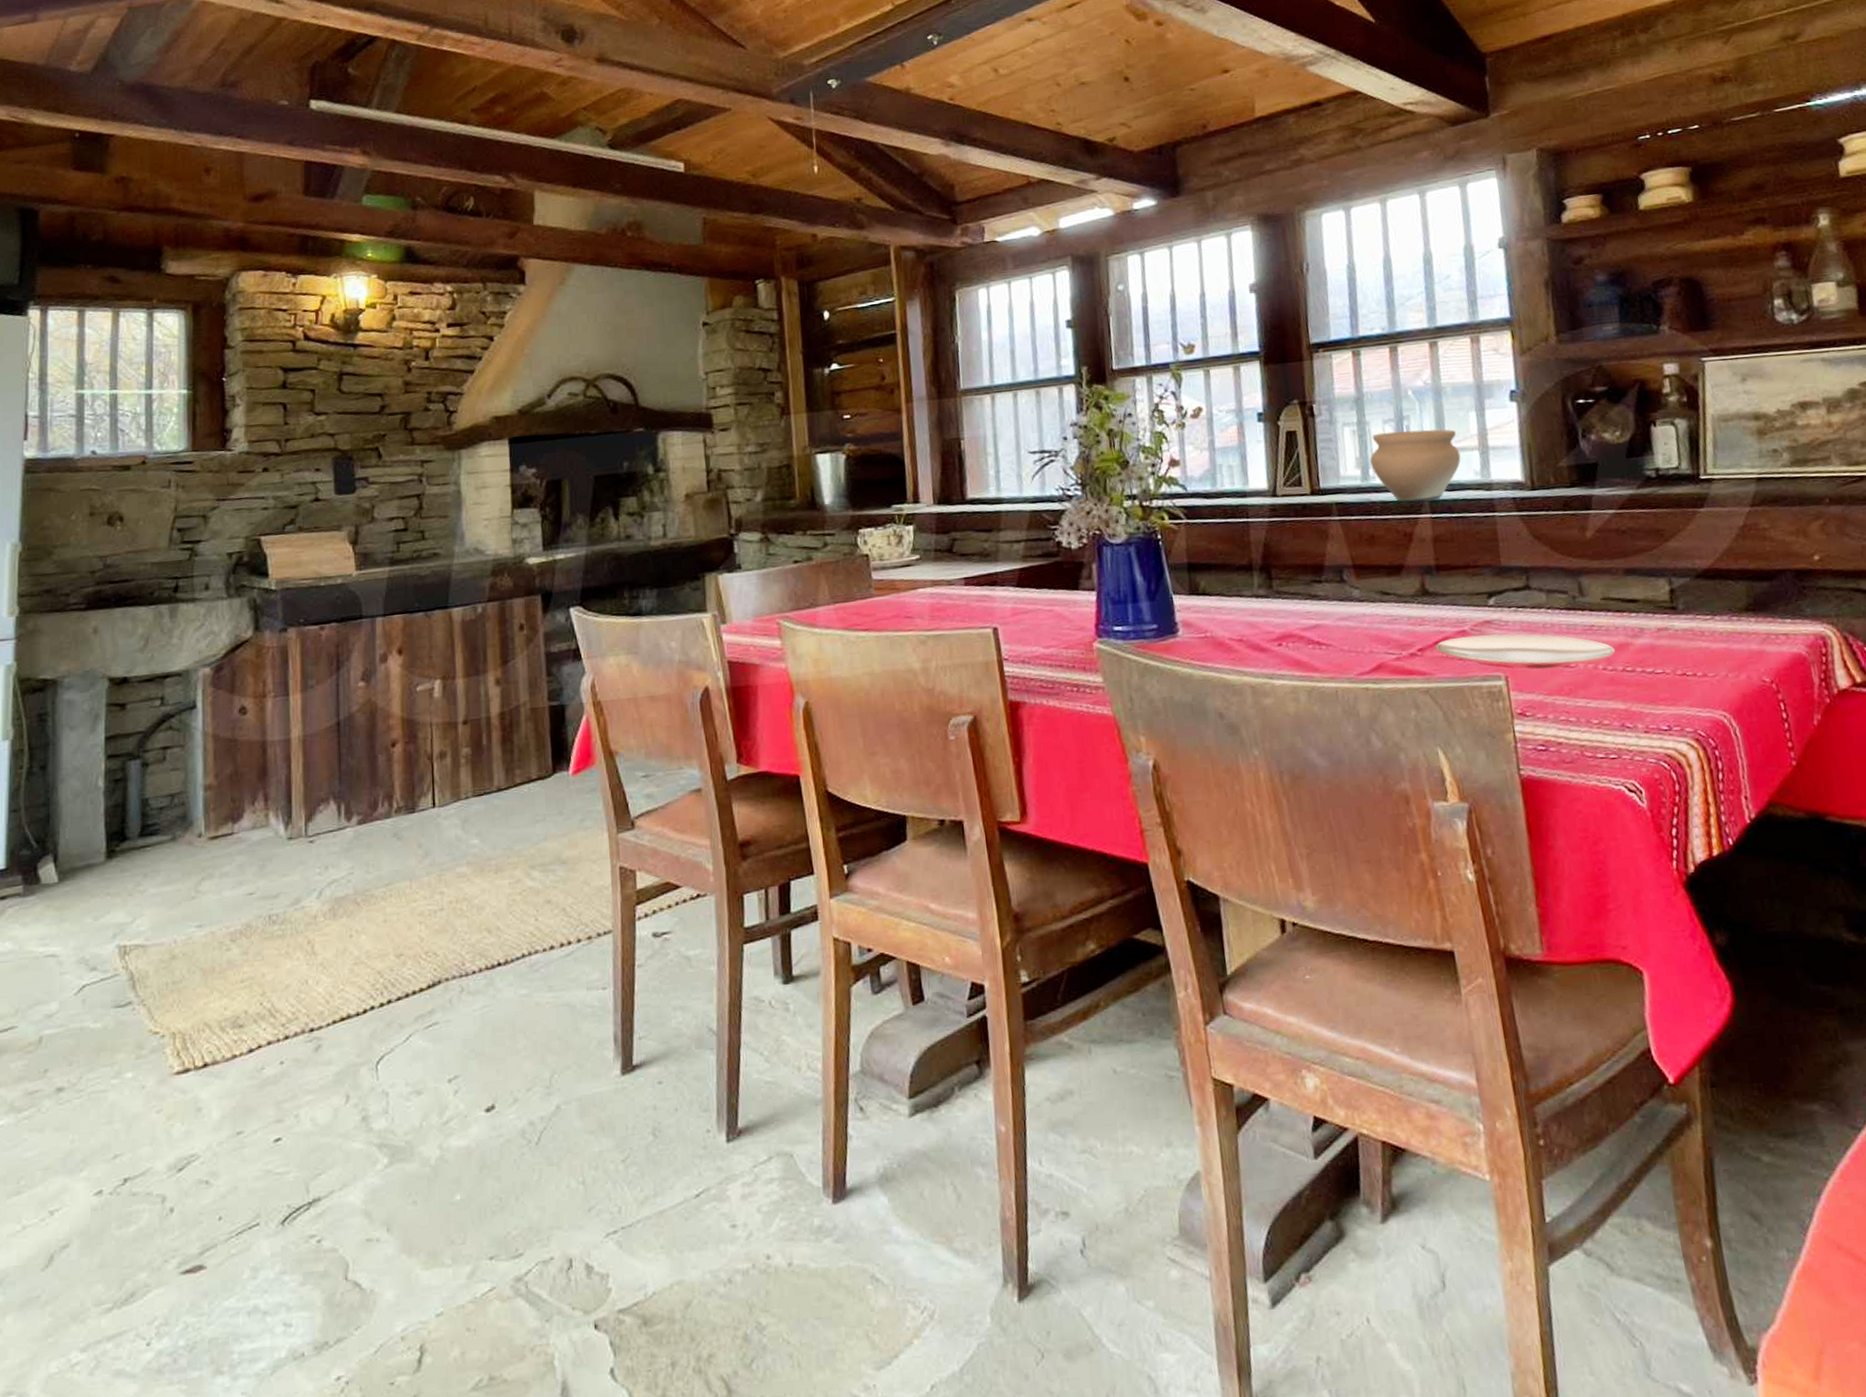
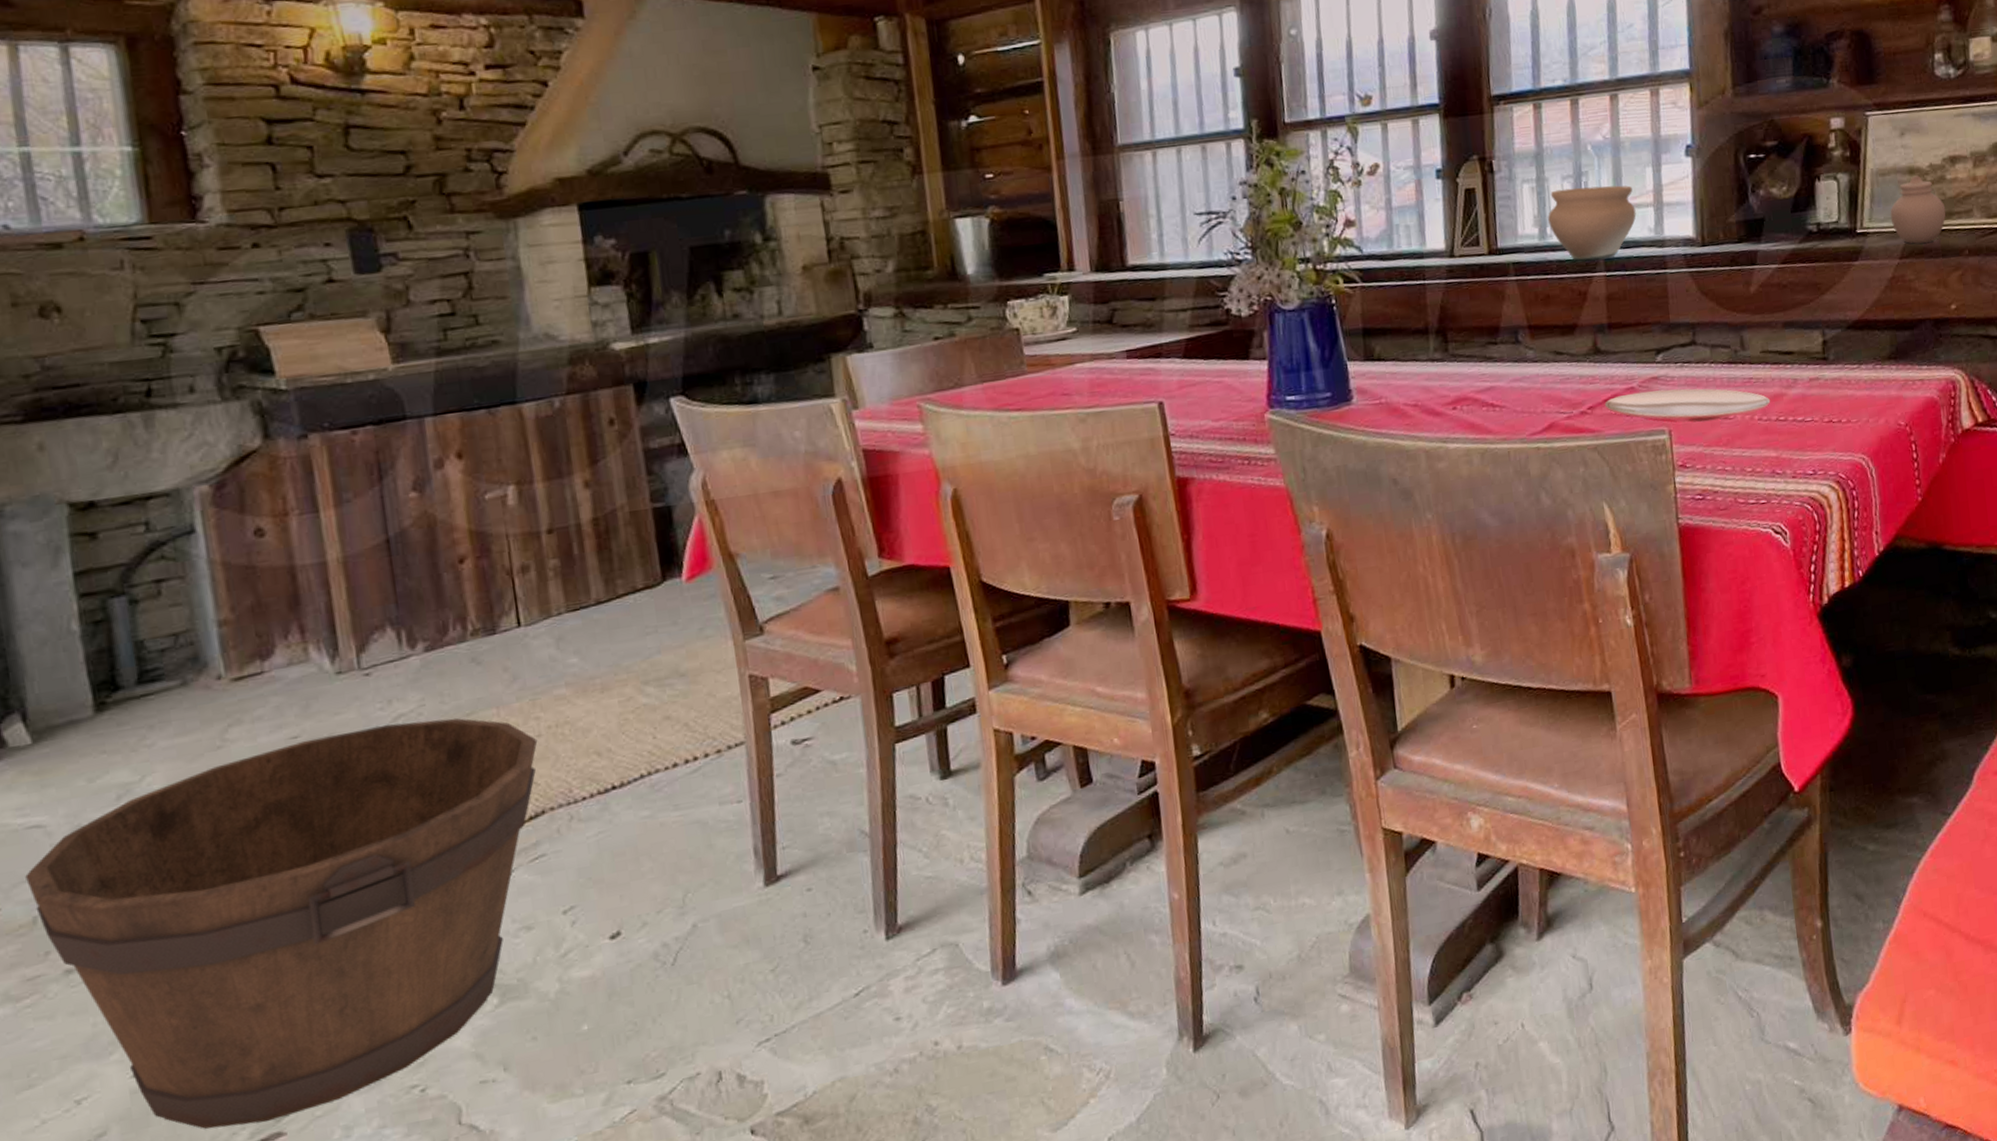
wooden barrel: none [39,887,440,1254] -> present [25,718,538,1129]
jar: none [1736,421,1801,492] -> present [1890,175,1946,244]

